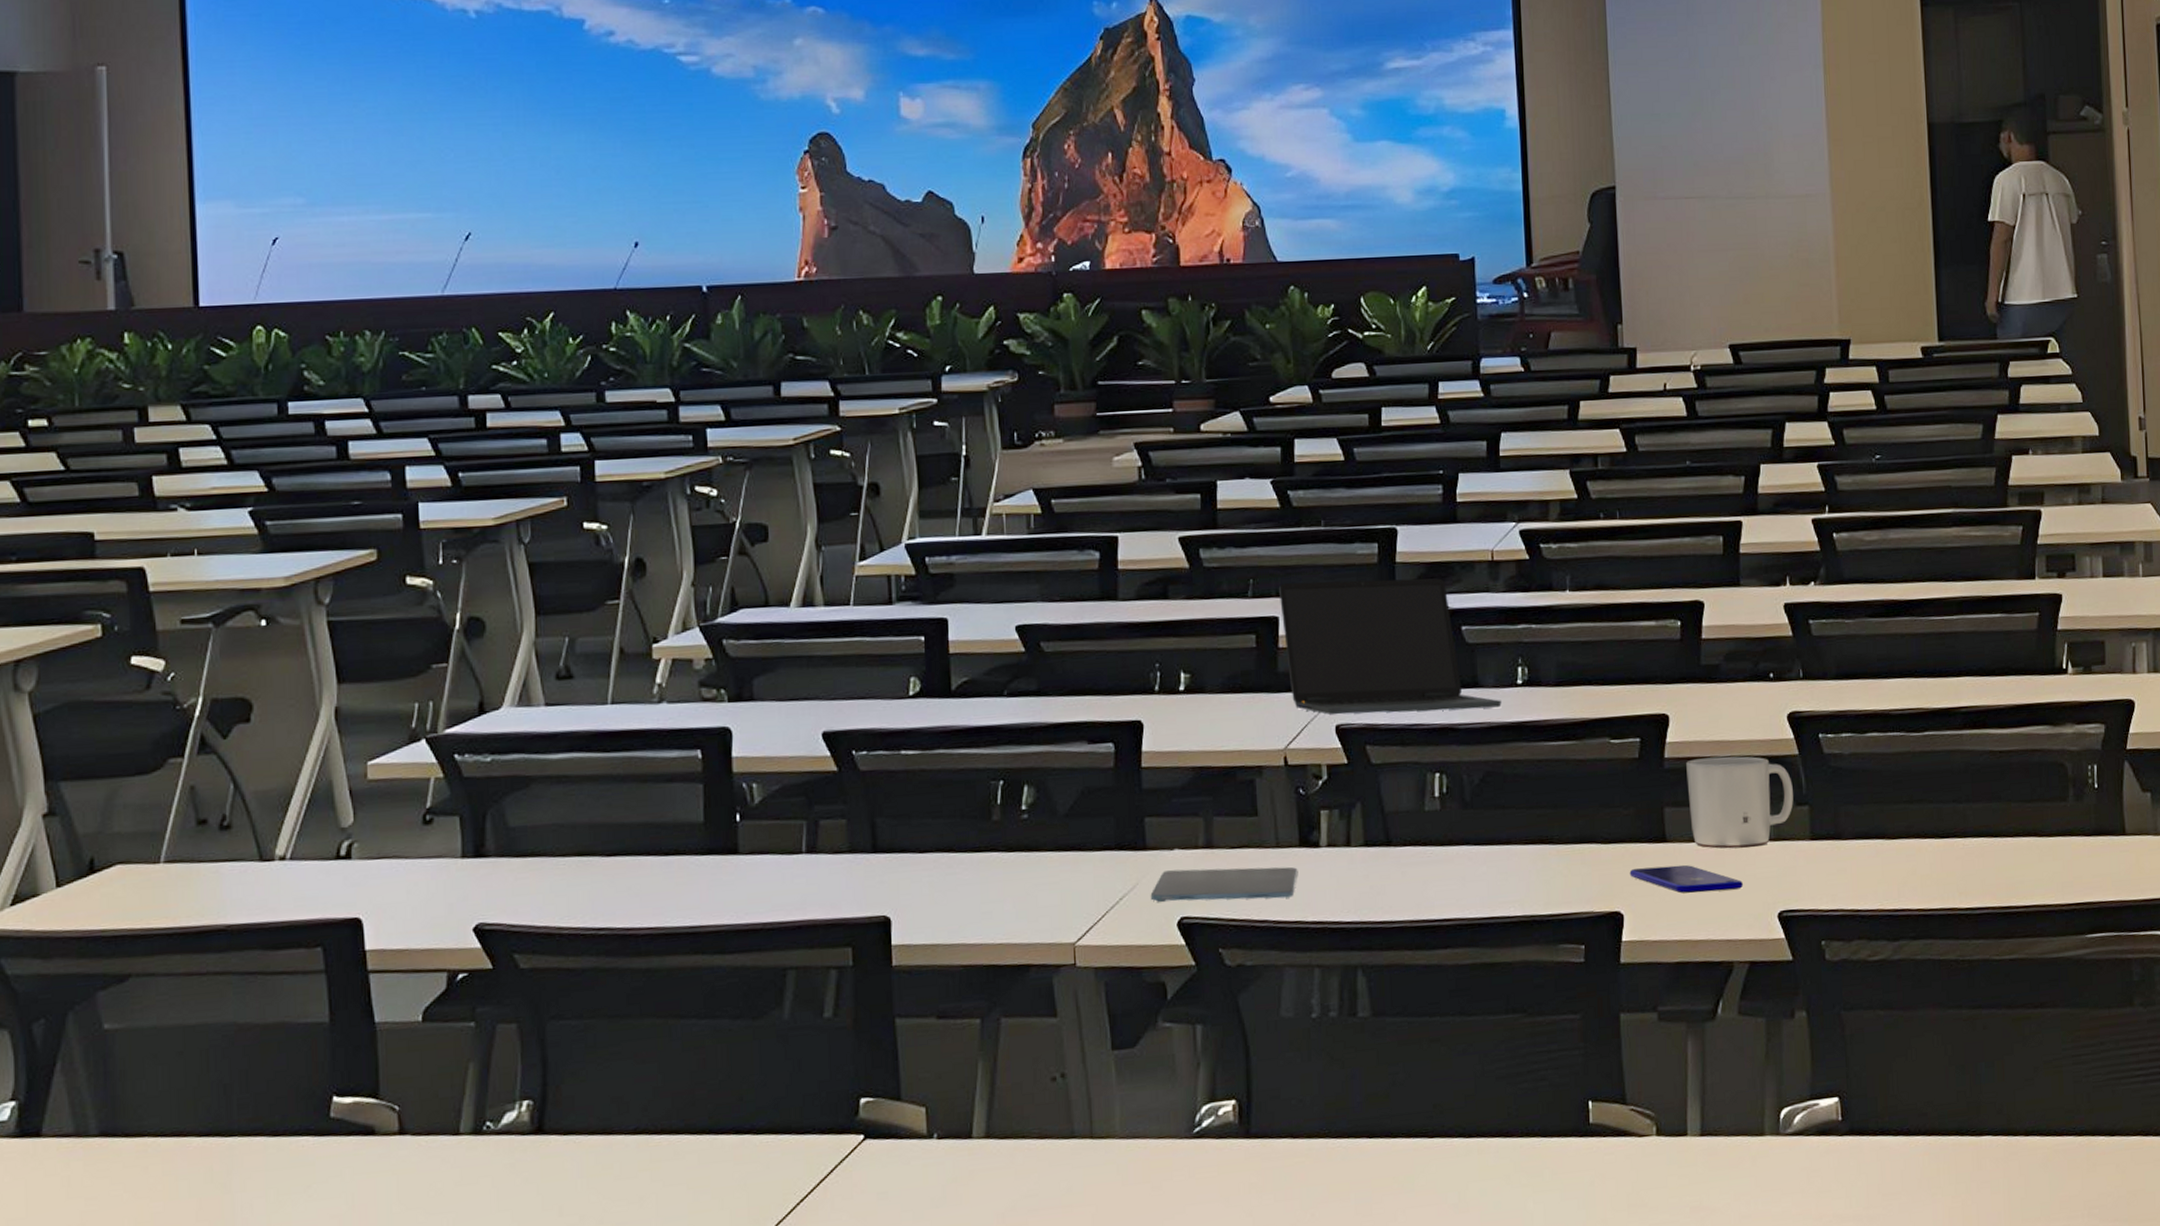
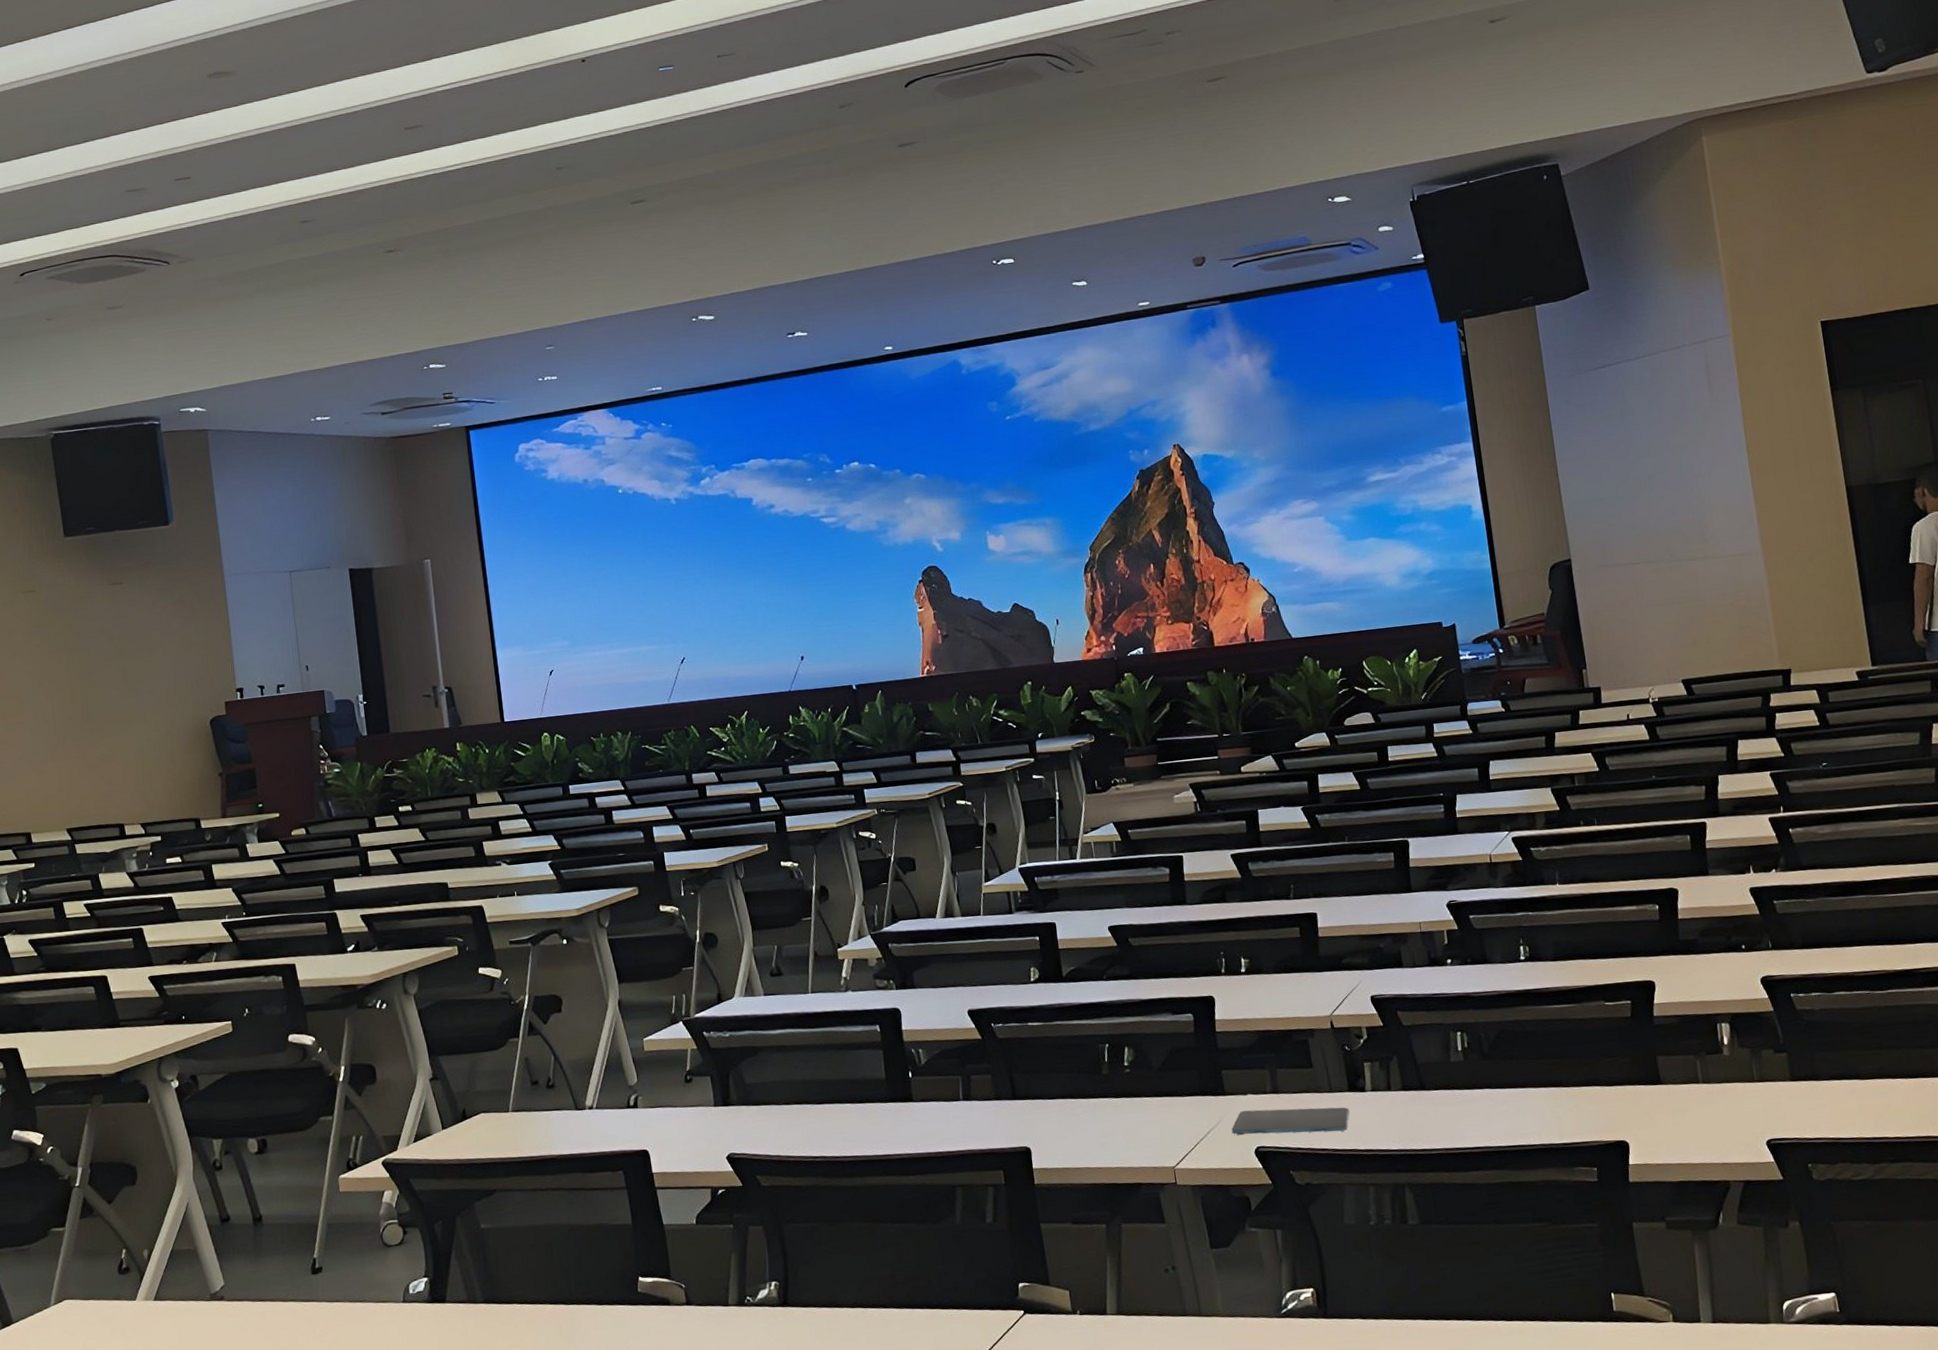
laptop: present [1278,578,1502,715] -> none [1314,878,1509,988]
smartphone: present [1629,864,1744,894] -> none [1631,1102,1734,1126]
mug: present [1686,756,1793,849] -> none [1673,1013,1773,1090]

